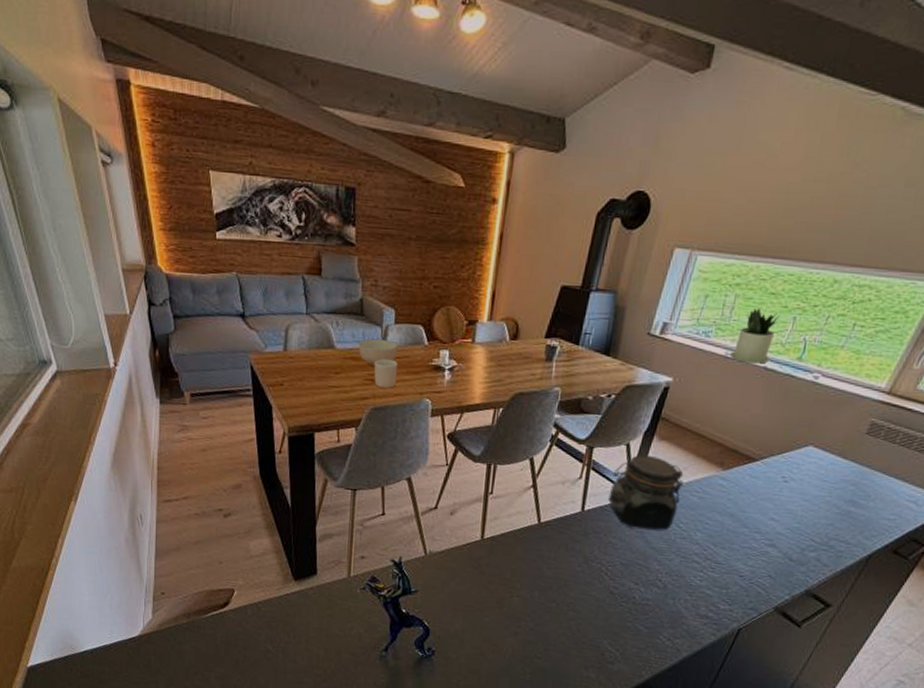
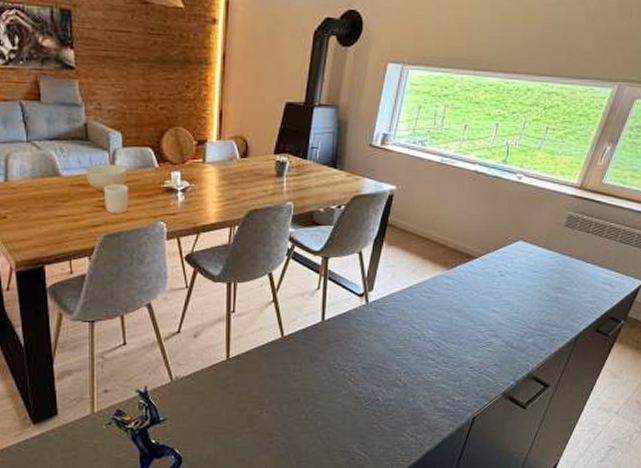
jar: present [608,454,684,530] -> none [346,260,414,332]
planter: present [729,307,780,364] -> none [444,116,484,168]

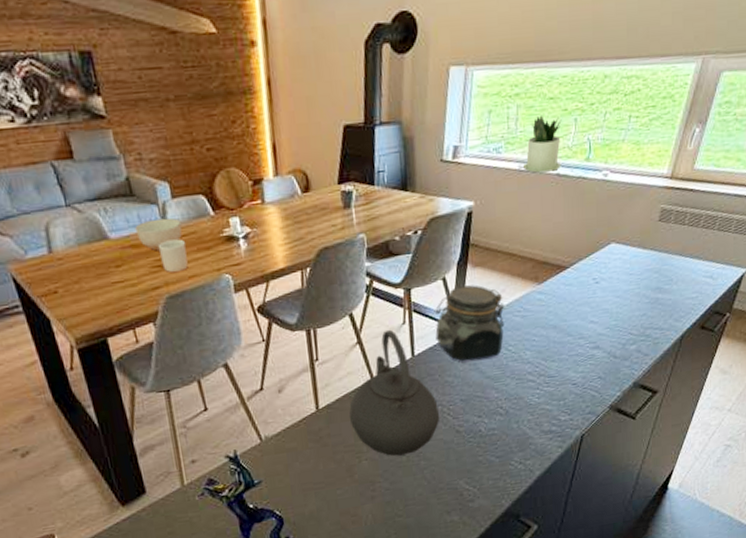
kettle: none [257,294,341,413] -> present [349,330,439,456]
jar: none [346,260,414,332] -> present [435,285,505,361]
planter: none [444,116,484,168] -> present [522,115,562,173]

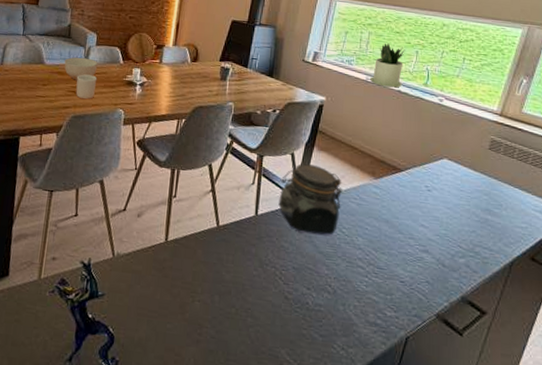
kettle: present [349,330,439,456] -> none [192,186,272,308]

